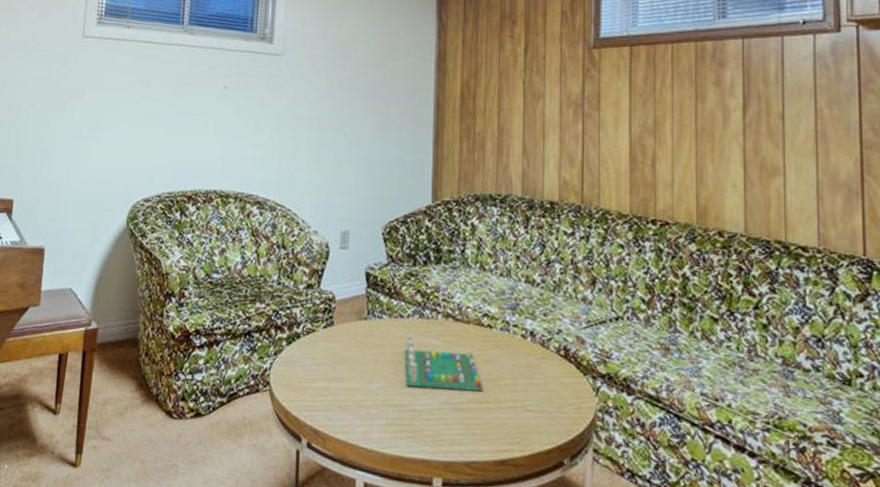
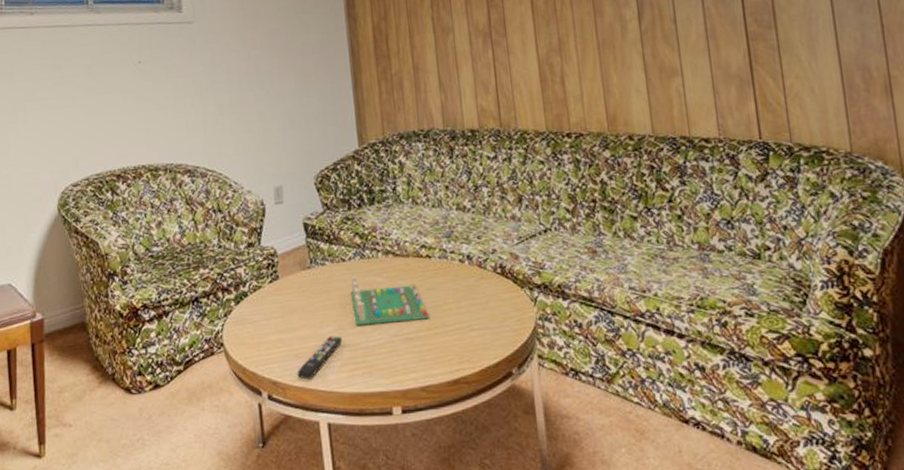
remote control: none [339,392,390,434] -> present [297,336,343,380]

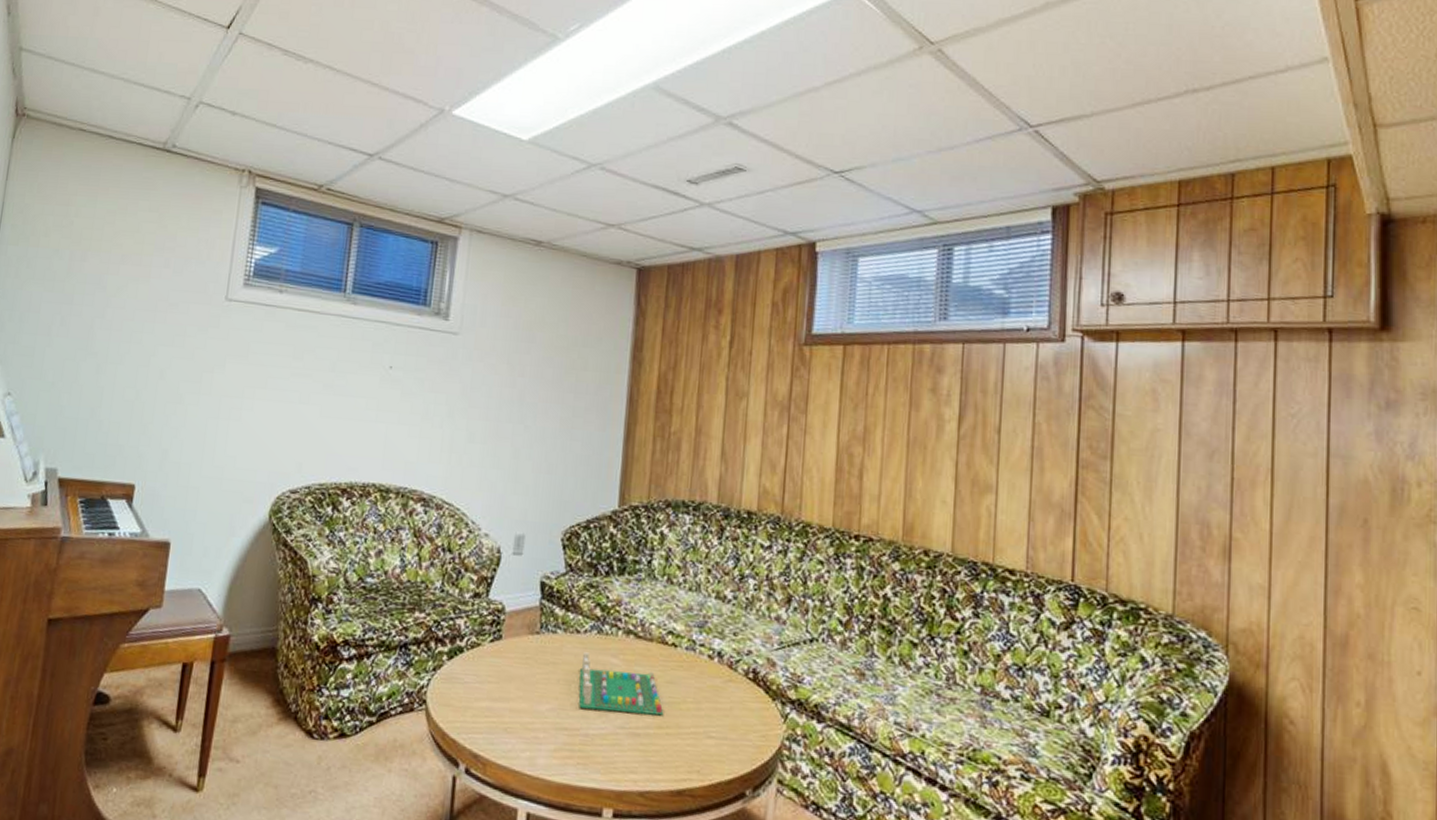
remote control: present [297,336,343,380] -> none [502,714,561,760]

